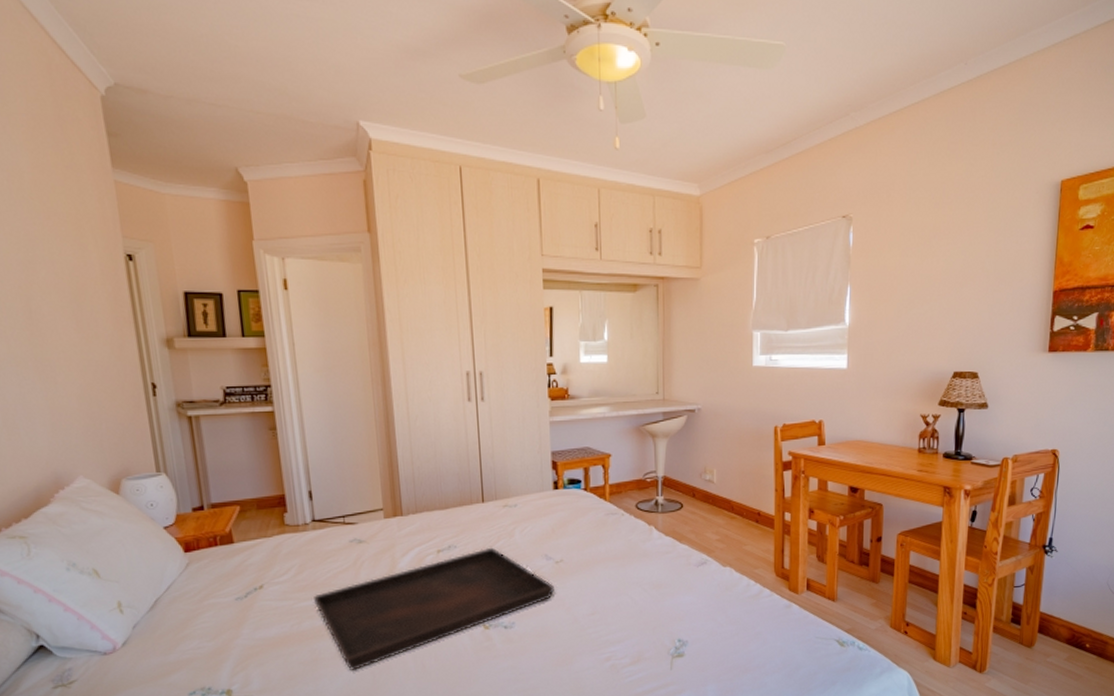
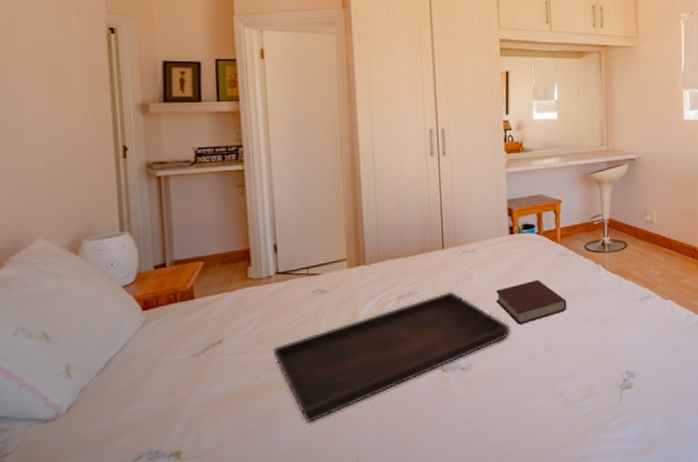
book: none [539,539,616,585] -> present [496,279,567,325]

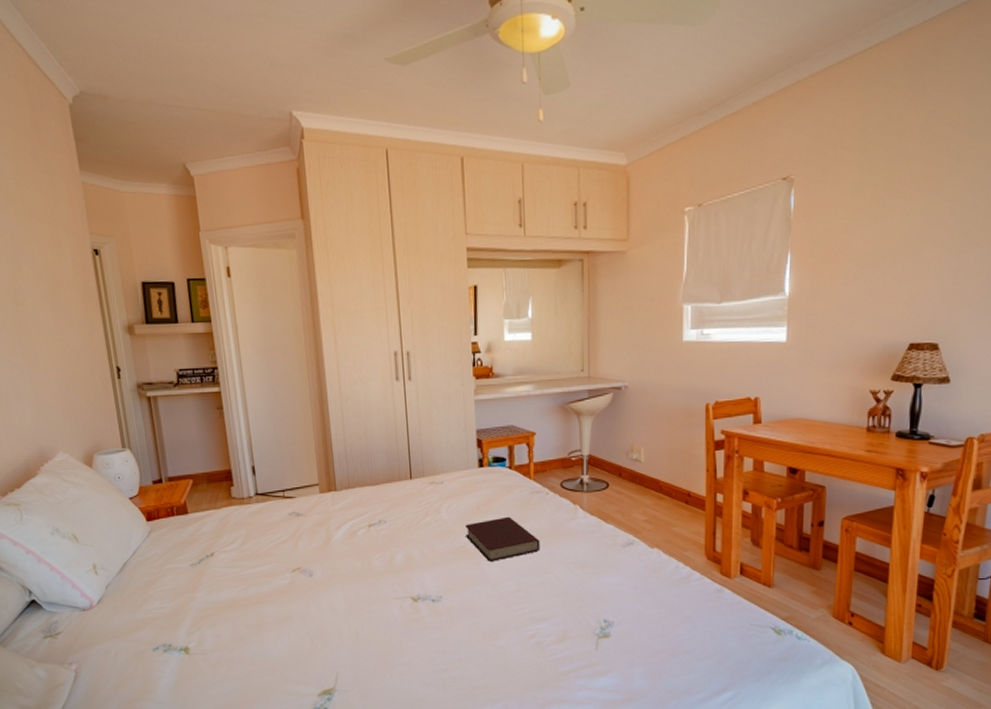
serving tray: present [272,291,510,422] -> none [257,522,480,635]

